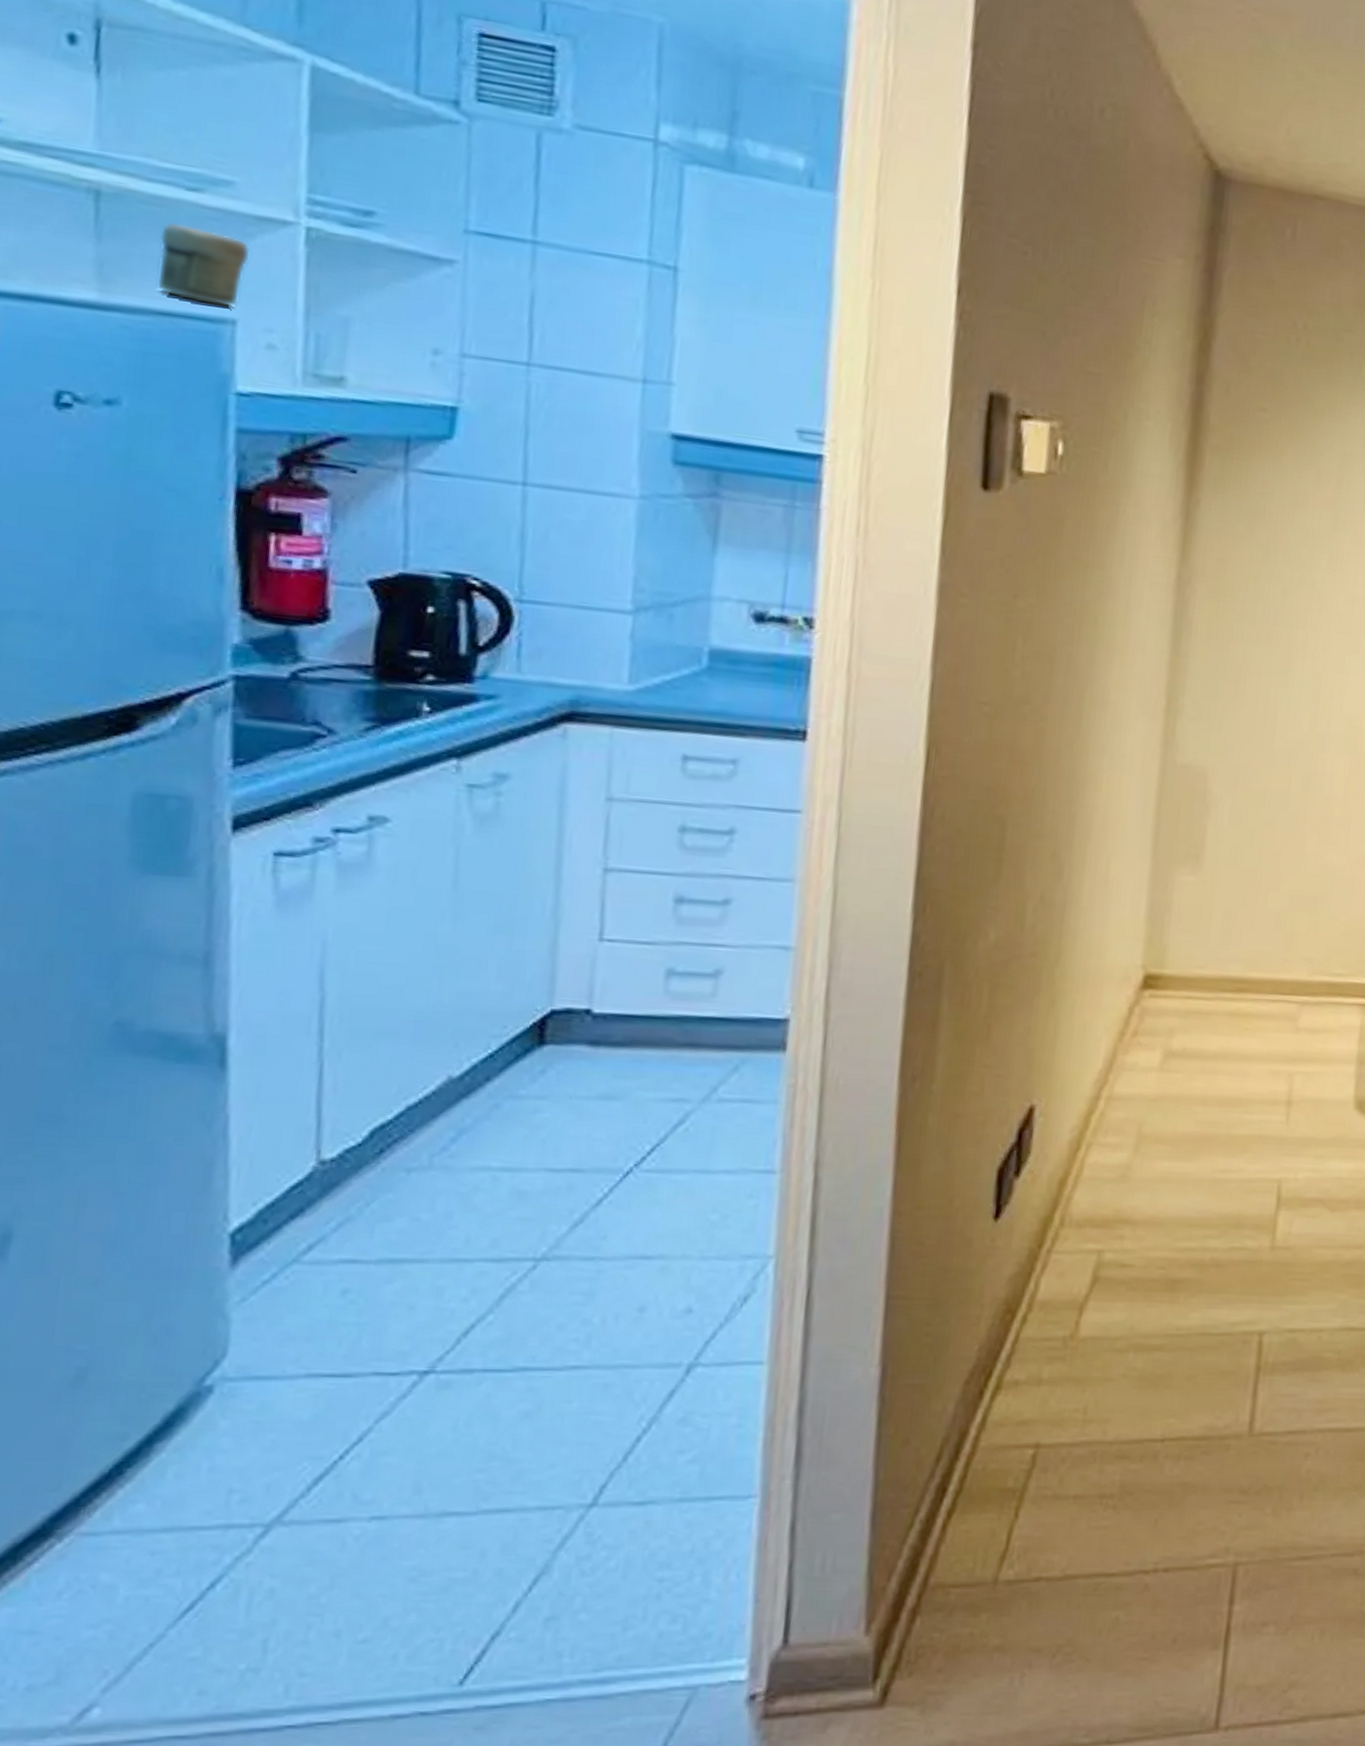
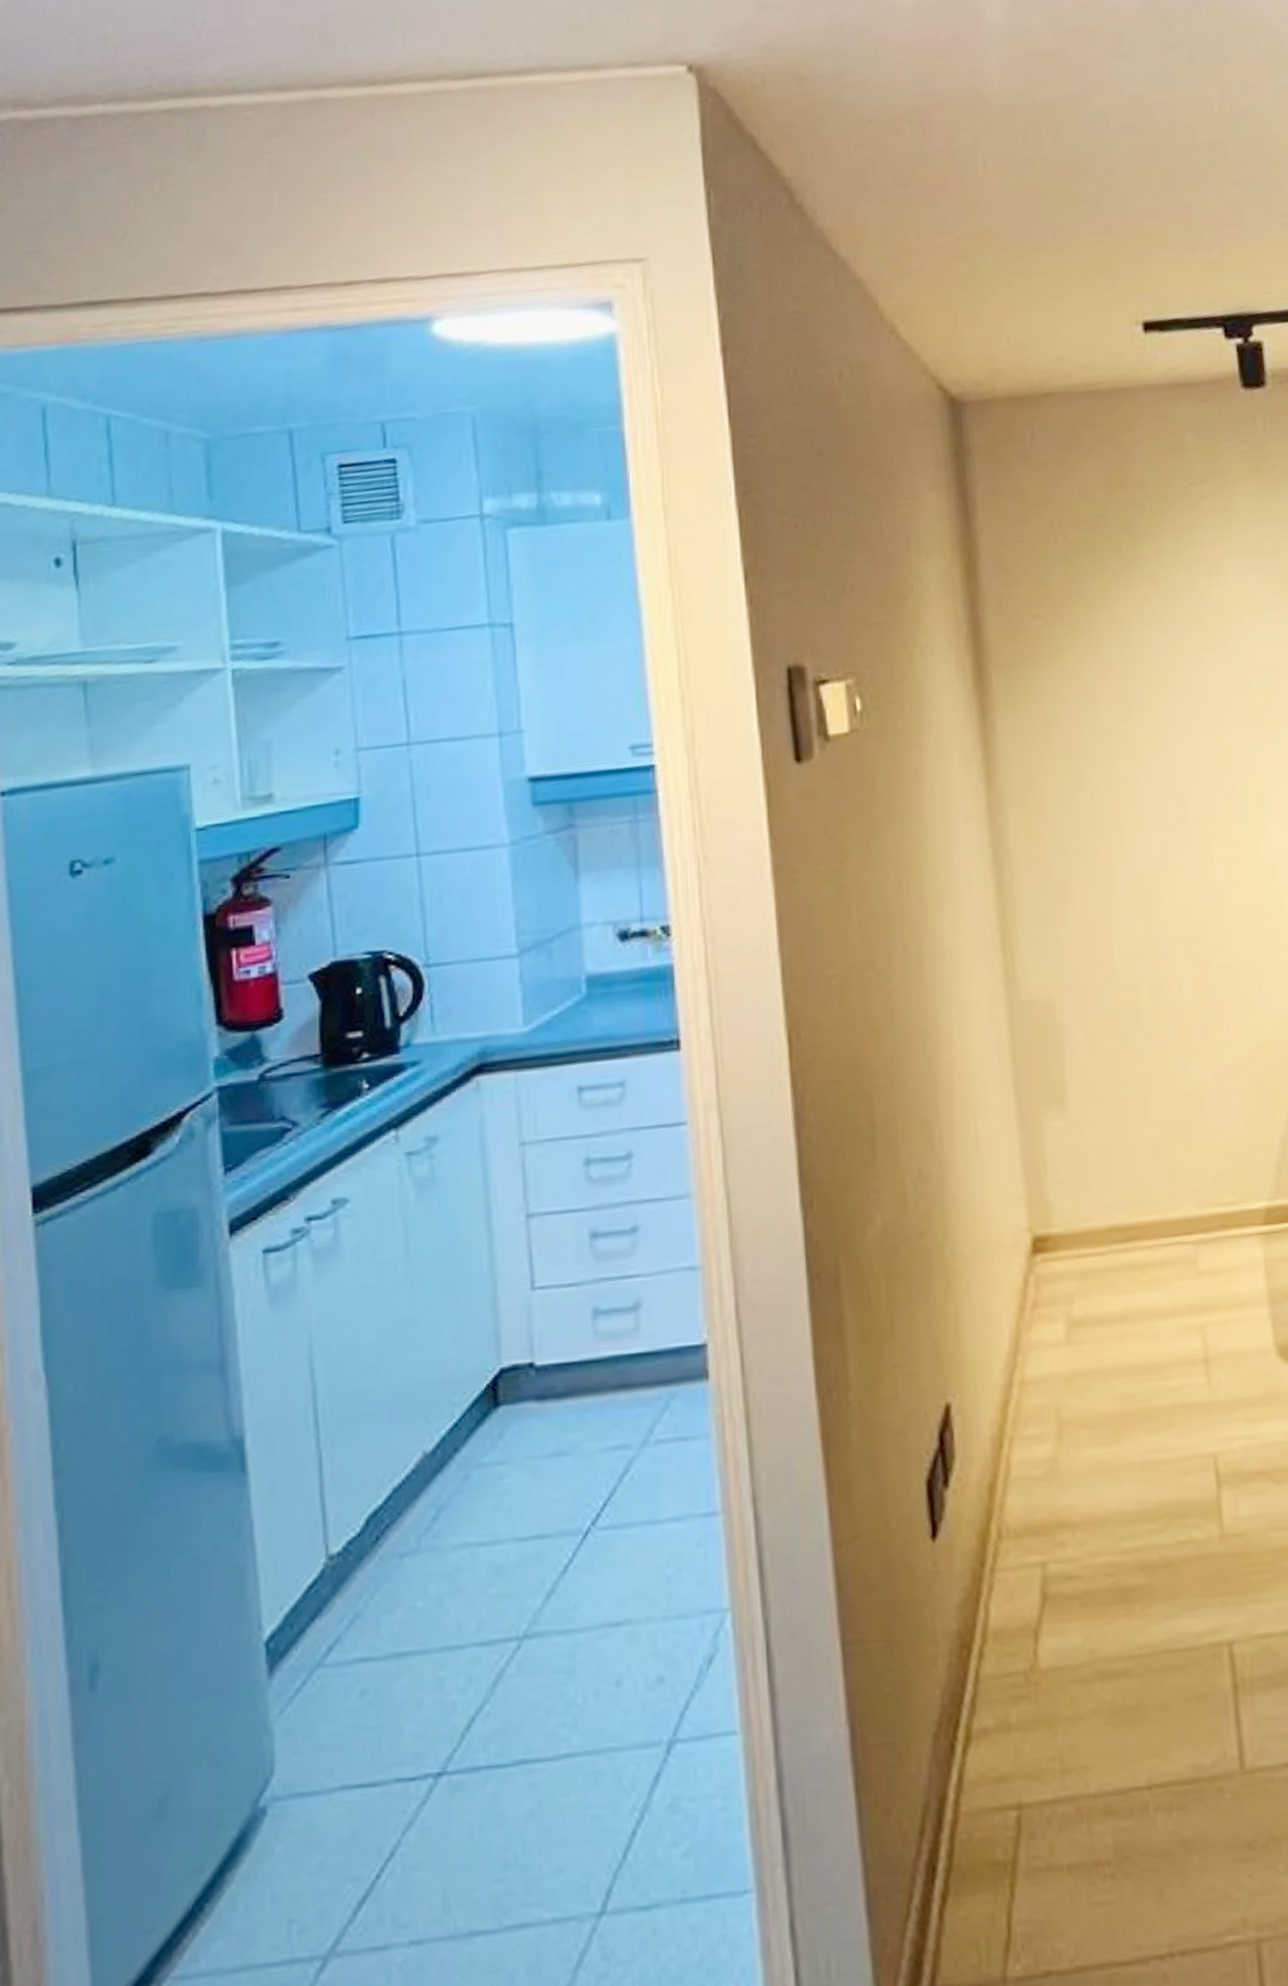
jar: present [157,222,250,307] -> none [131,693,194,757]

